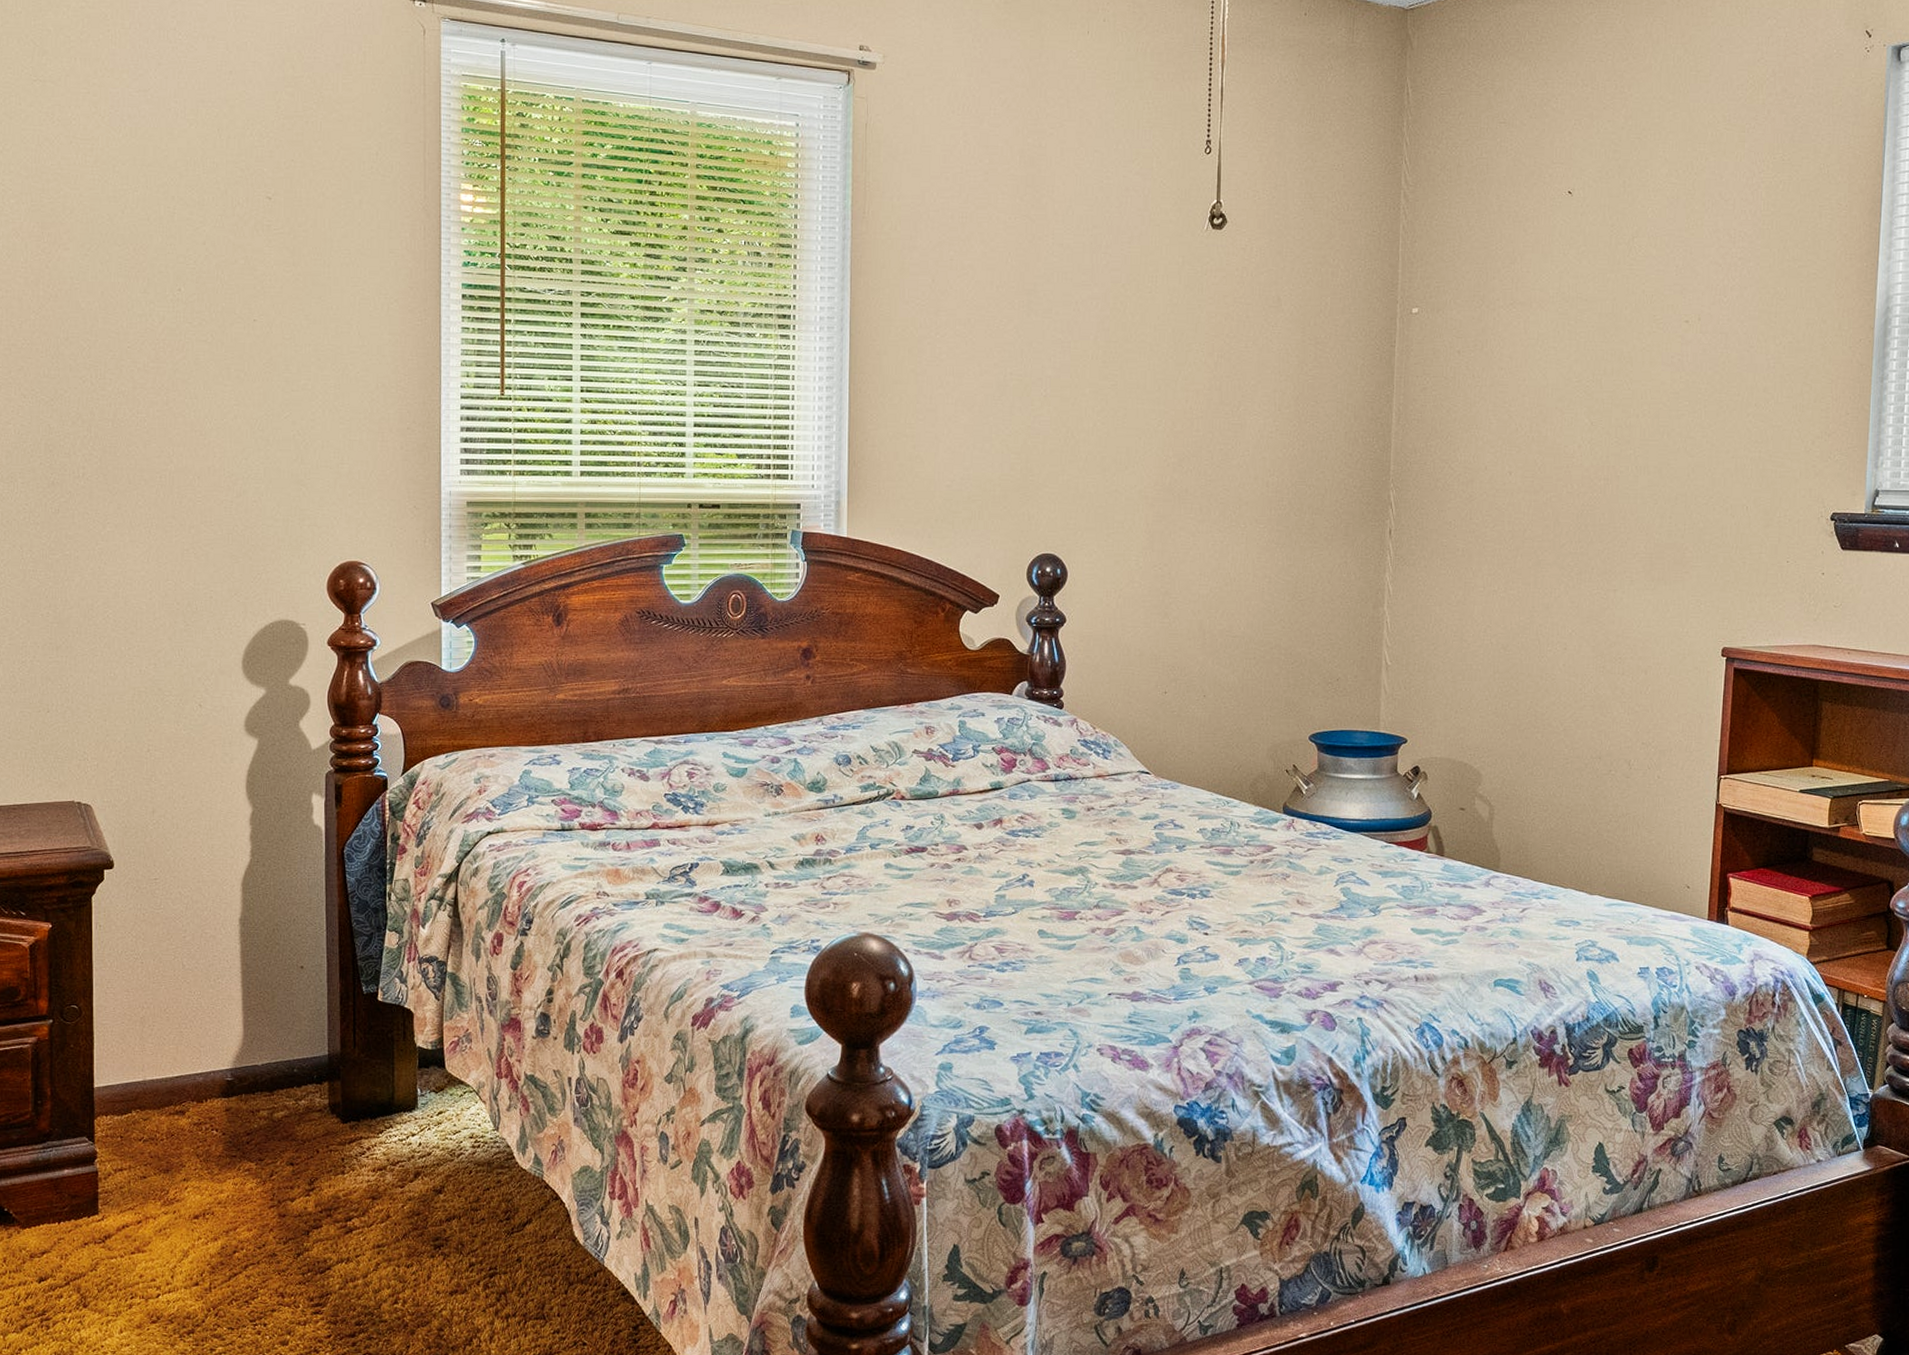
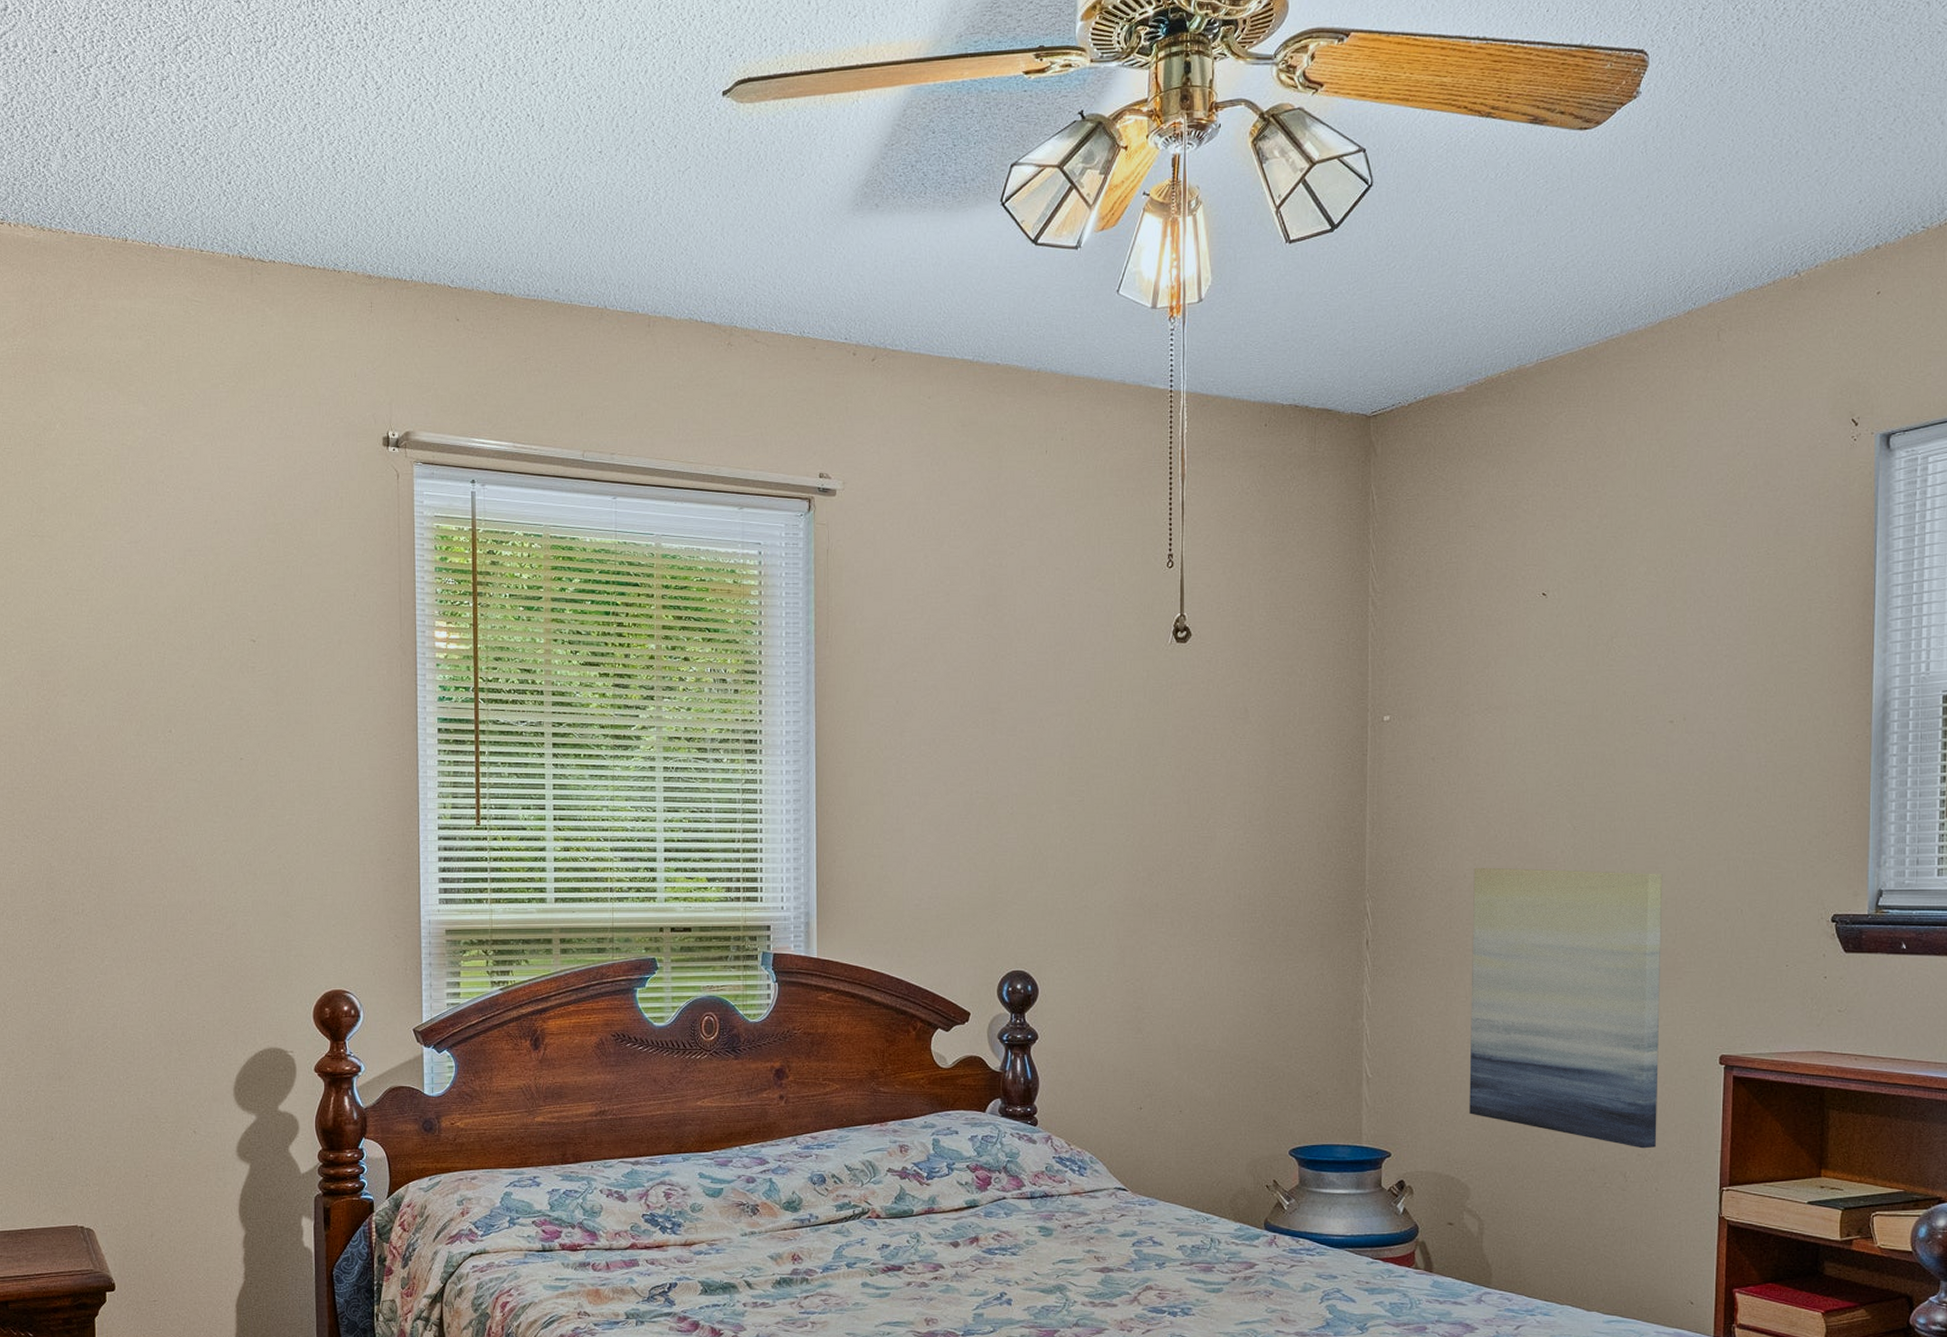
wall art: none [1483,460,1674,738] -> present [1469,867,1663,1149]

